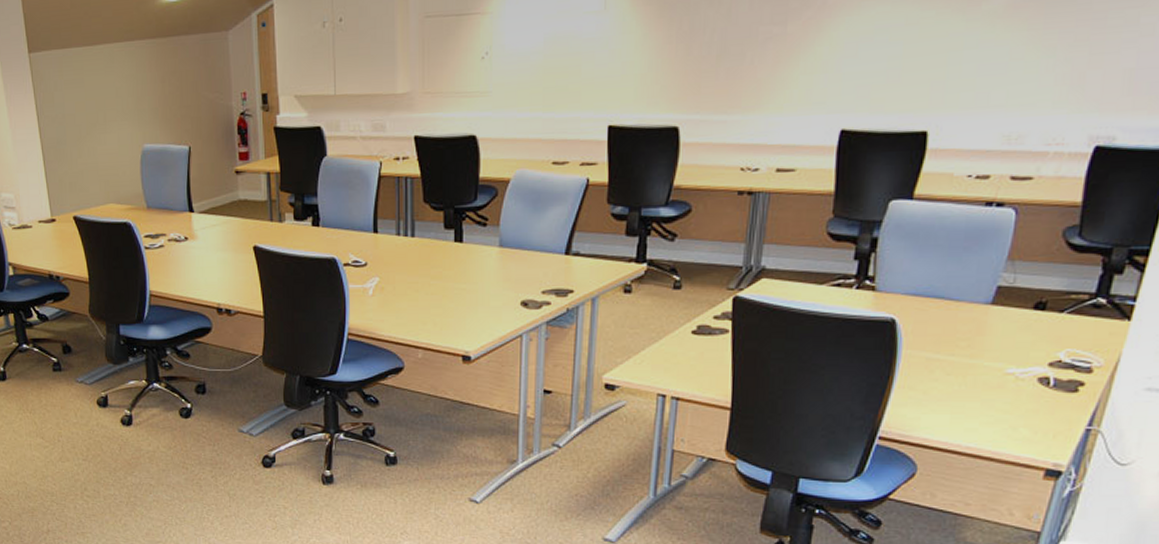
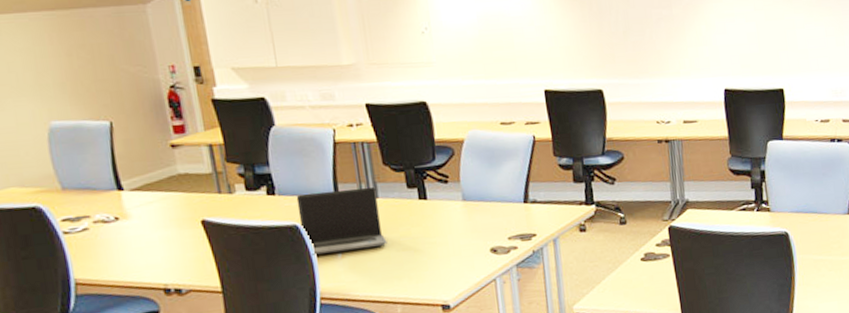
laptop computer: none [338,224,417,290] -> present [296,186,387,255]

